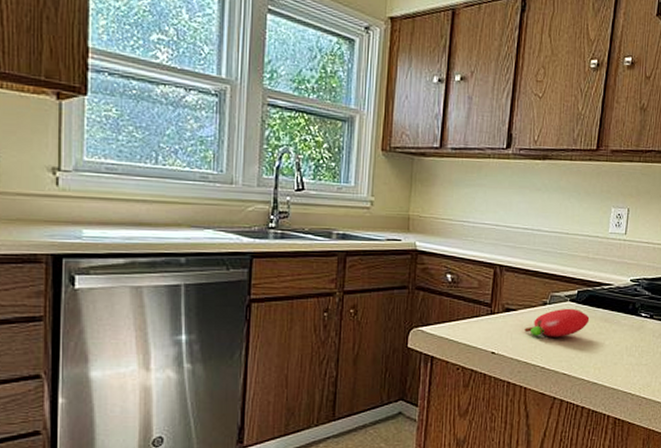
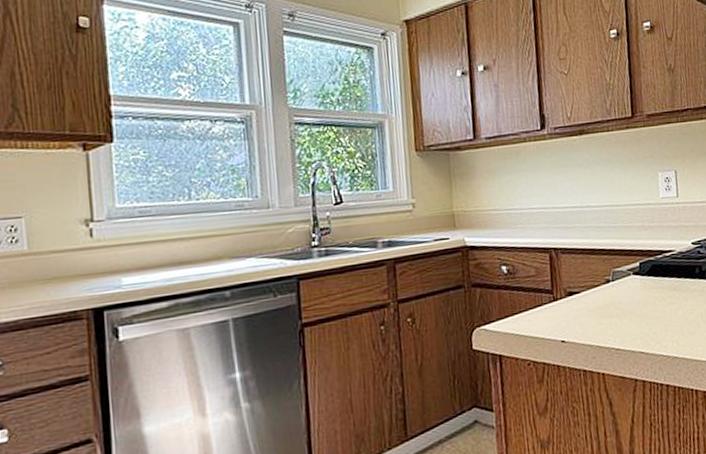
fruit: present [524,308,590,337] -> none [591,281,658,317]

